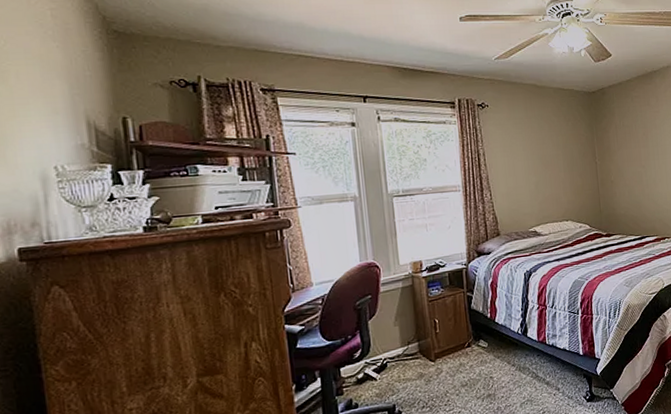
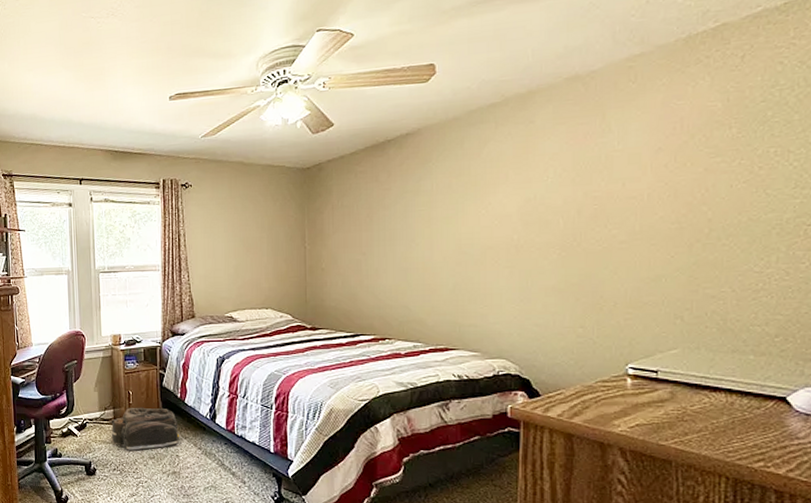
duffel bag: none [413,331,493,384] -> present [108,407,180,452]

